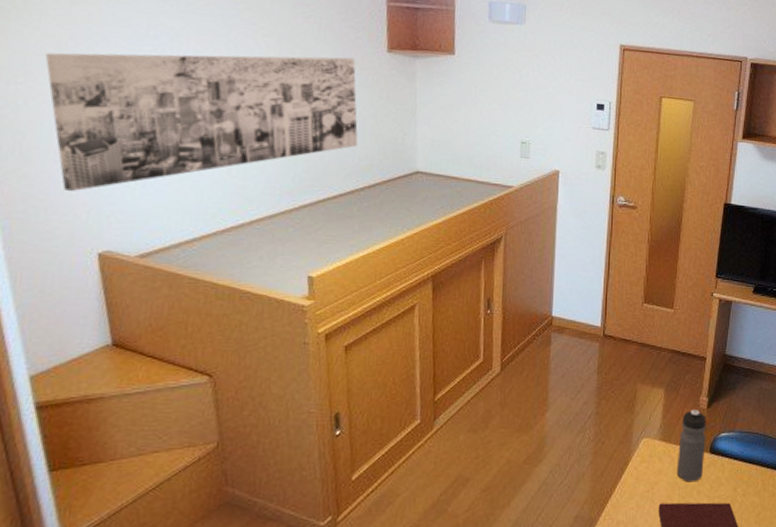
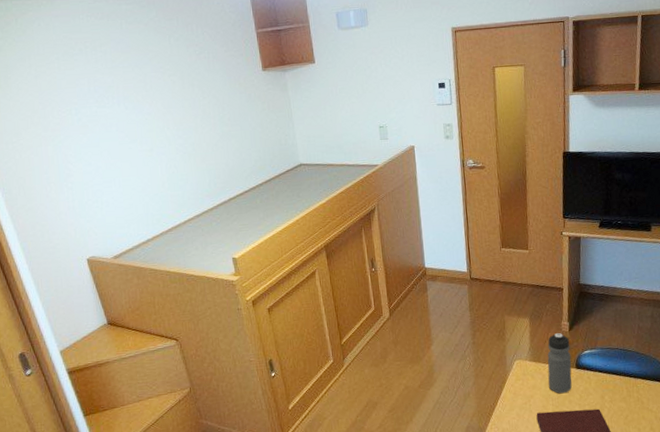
wall art: present [44,52,358,192] -> none [26,81,252,217]

